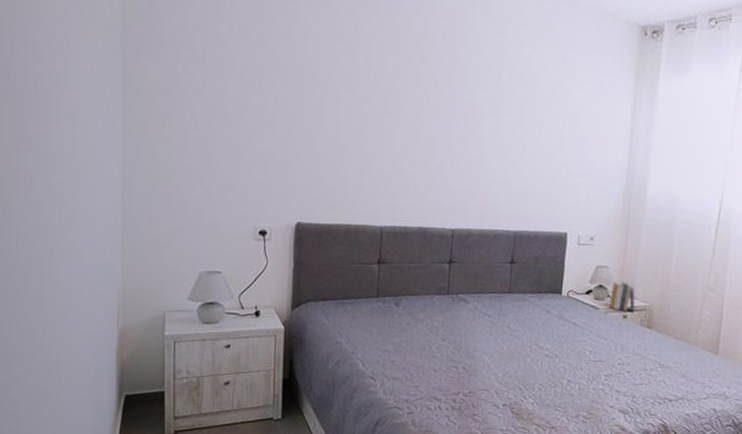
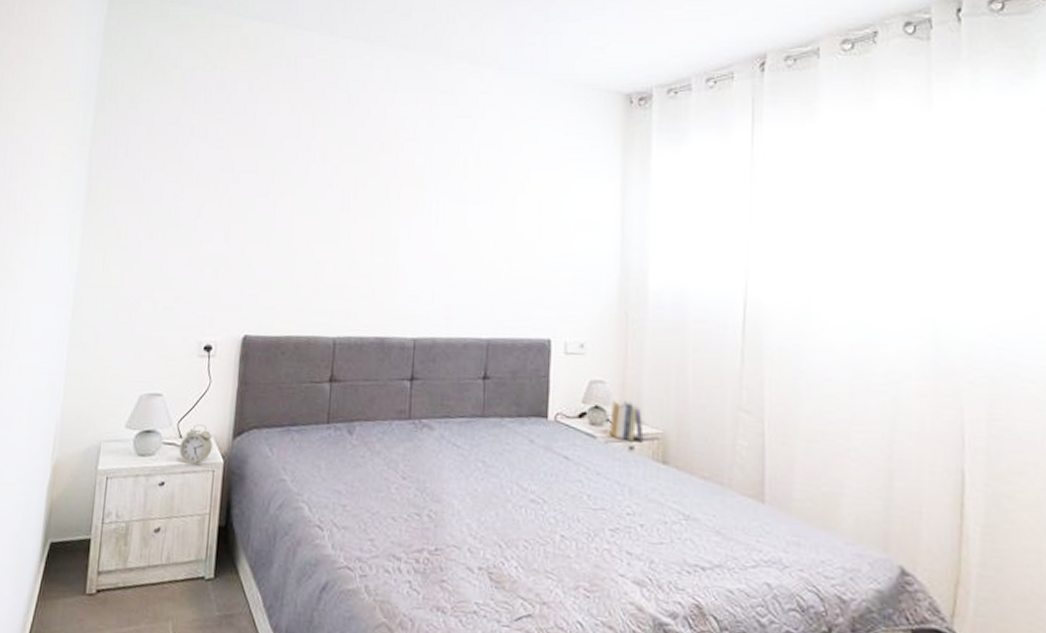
alarm clock: none [242,297,273,330] -> present [179,424,213,464]

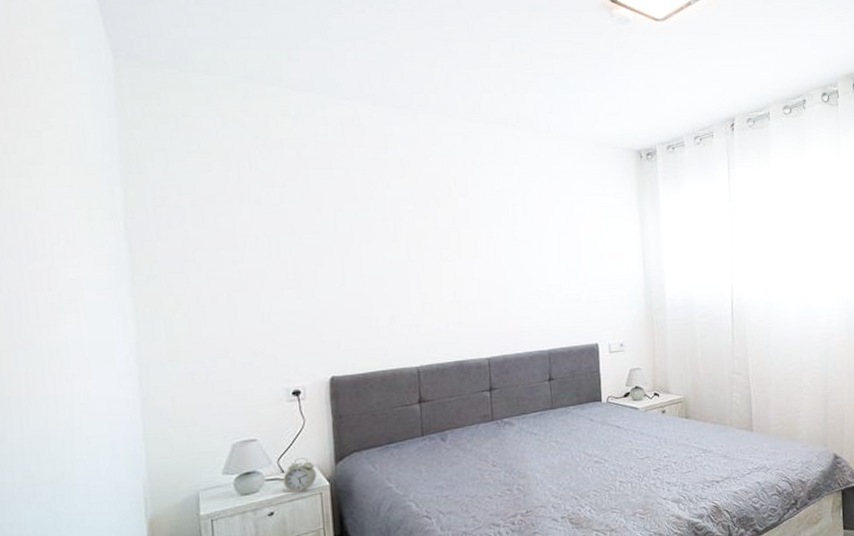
books: present [609,398,644,443] -> none [647,379,672,407]

